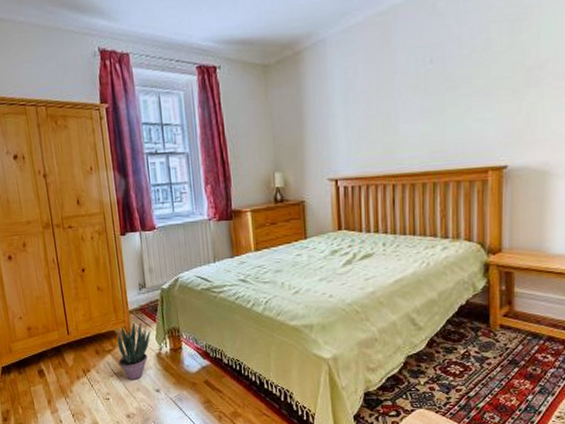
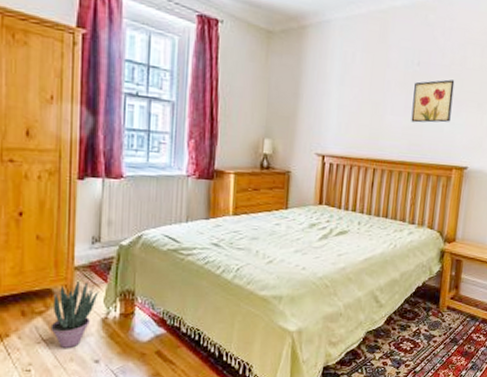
wall art: none [430,69,479,127] -> present [411,79,455,123]

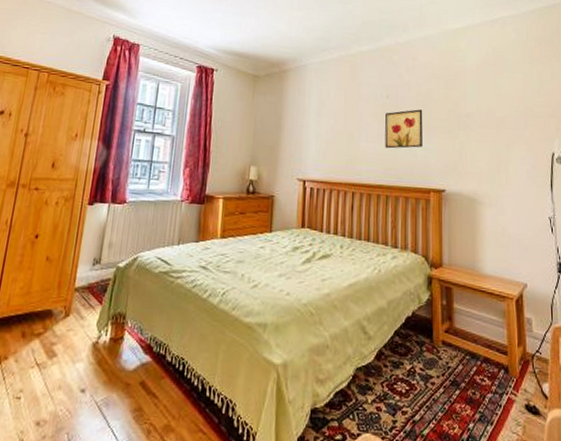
potted plant: present [50,280,99,349] -> none [45,301,93,376]

